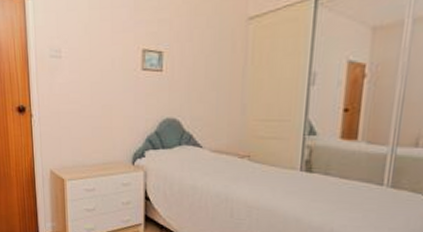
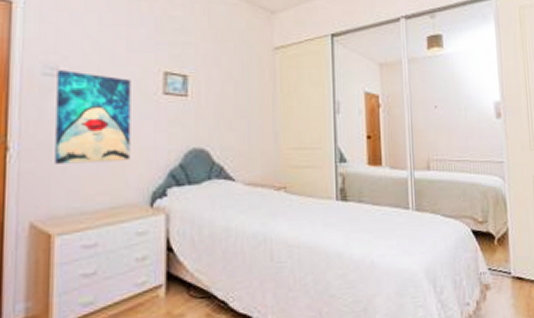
wall art: none [60,52,117,128] -> present [55,70,131,164]

